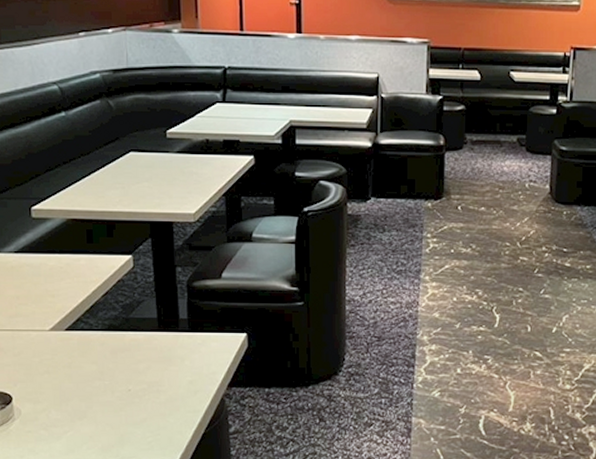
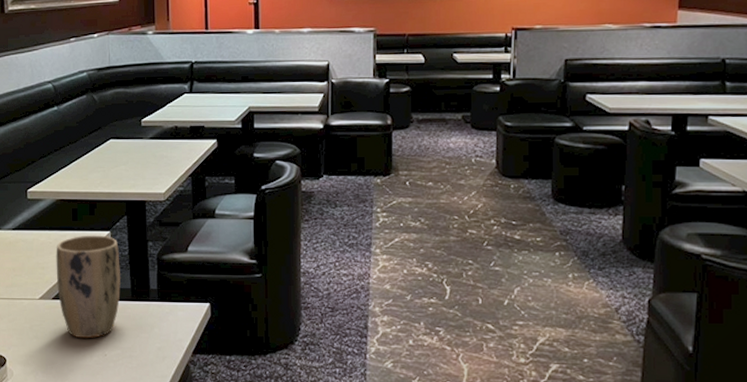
plant pot: none [68,259,145,373] -> present [56,235,121,339]

